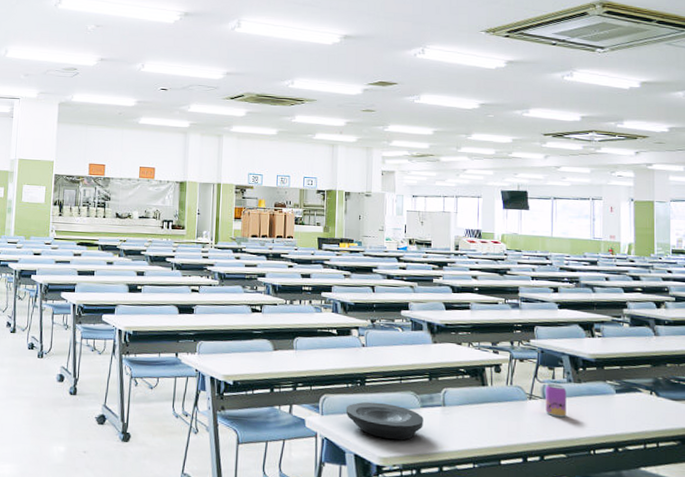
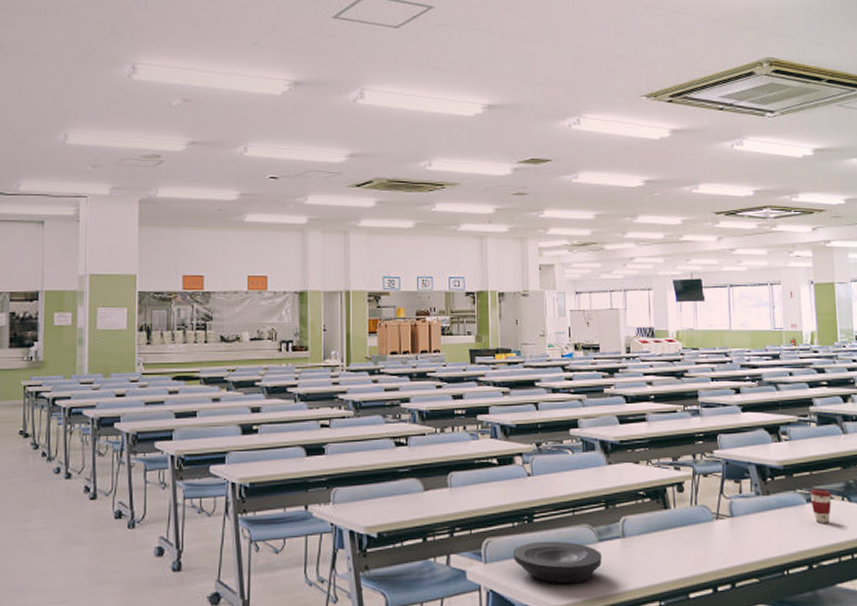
beverage can: present [545,383,567,418] -> none [733,499,756,537]
coffee cup: none [619,381,640,413] -> present [810,488,832,523]

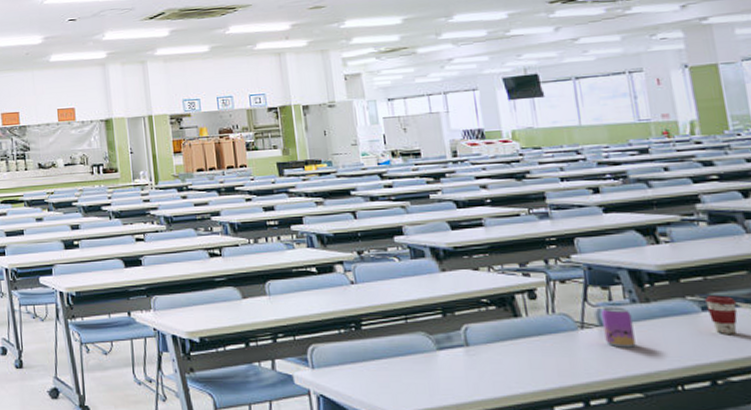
plate: present [512,541,602,584] -> none [341,348,444,391]
beverage can: none [733,499,756,537] -> present [601,307,636,348]

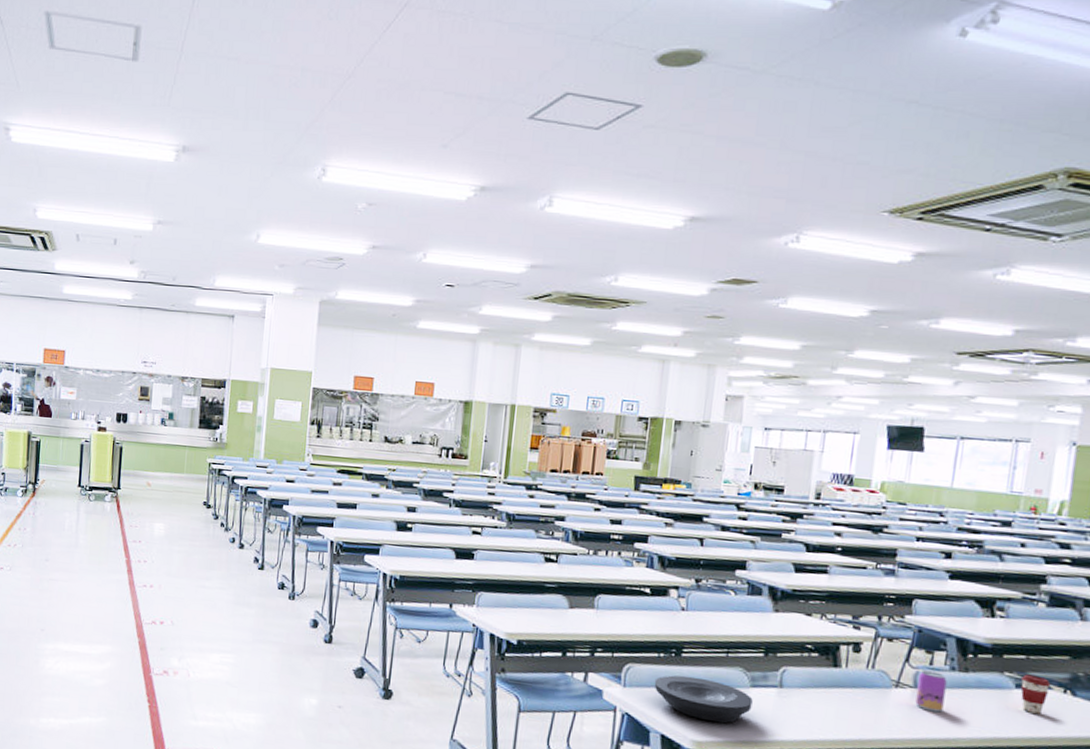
plate: none [341,348,444,391] -> present [654,675,753,724]

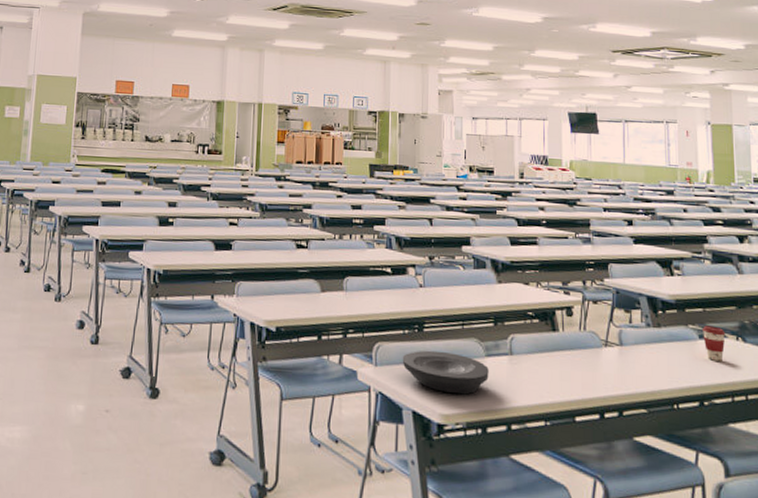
beverage can: present [915,670,947,713] -> none [622,328,646,367]

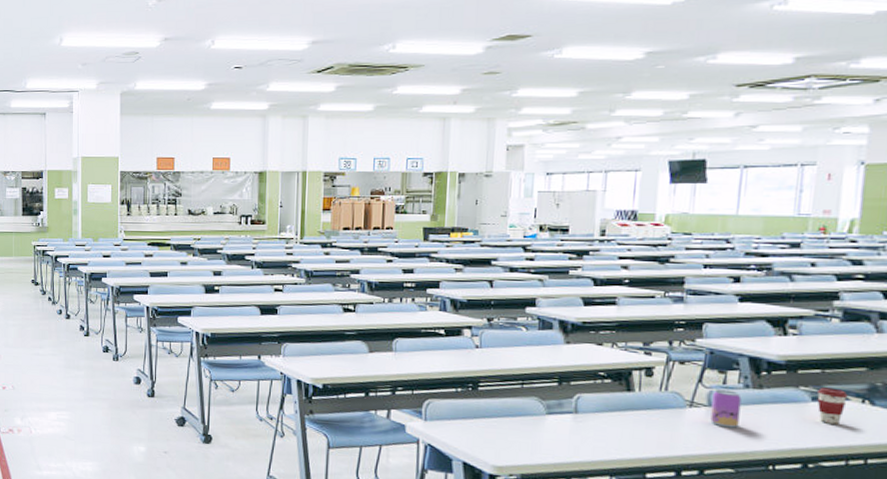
plate: present [402,350,489,395] -> none [453,407,549,449]
beverage can: none [622,328,646,367] -> present [710,389,742,428]

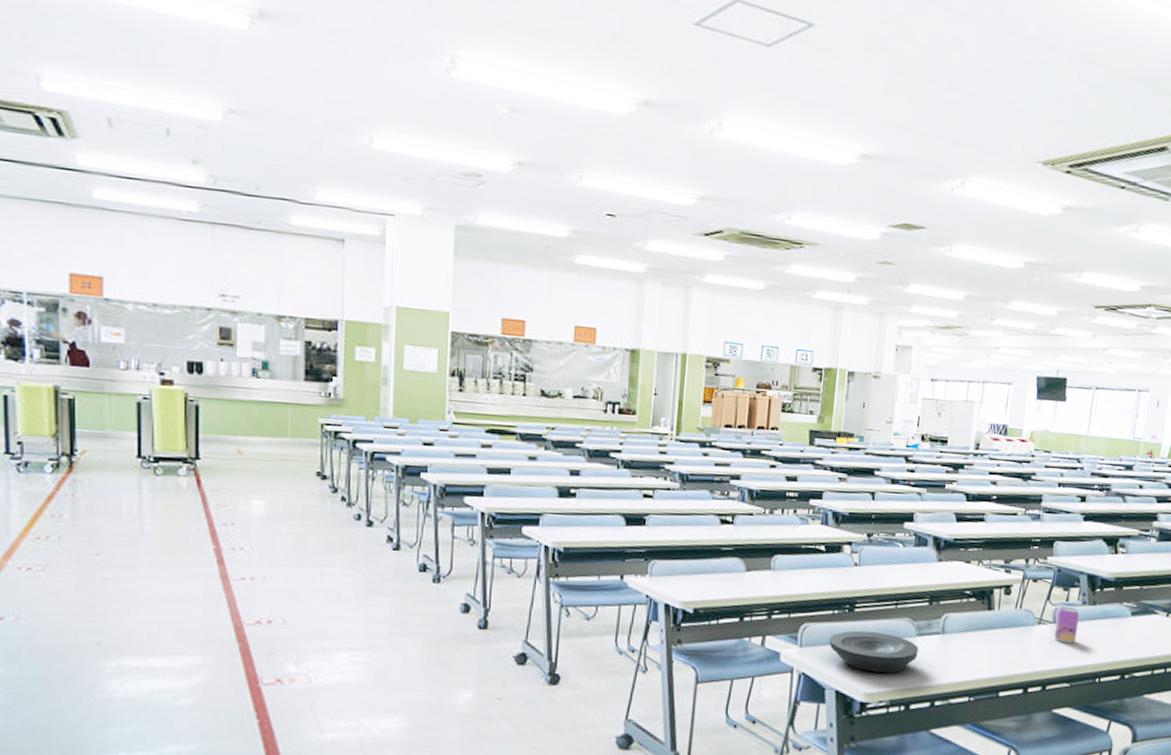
plate: none [453,407,549,449] -> present [829,630,919,674]
coffee cup: present [817,387,848,424] -> none [1135,603,1158,637]

